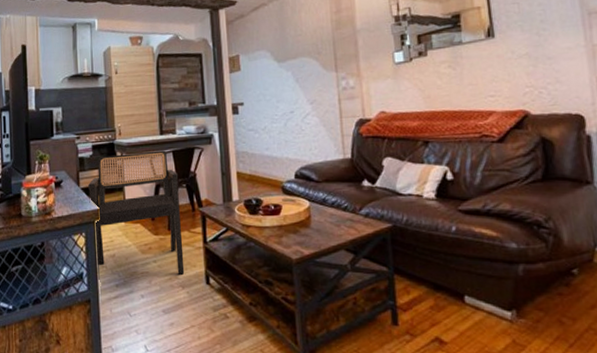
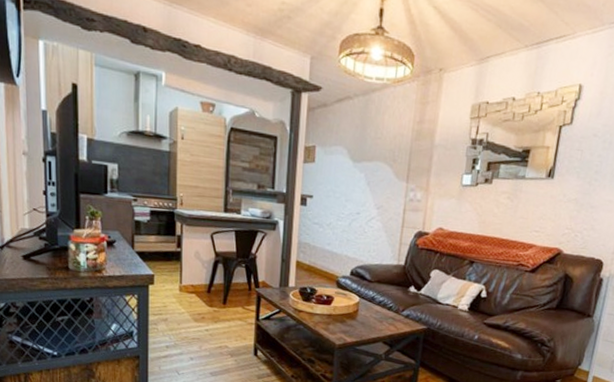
armchair: present [88,150,185,280] -> none [143,223,239,345]

